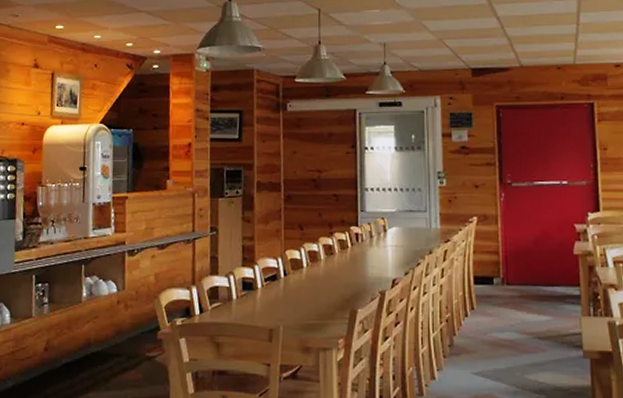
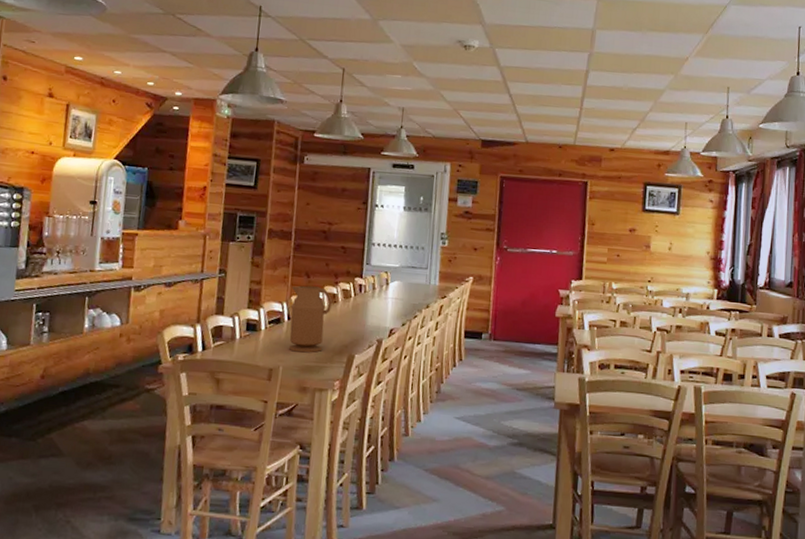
water jug: none [285,238,328,310] -> present [288,285,332,353]

